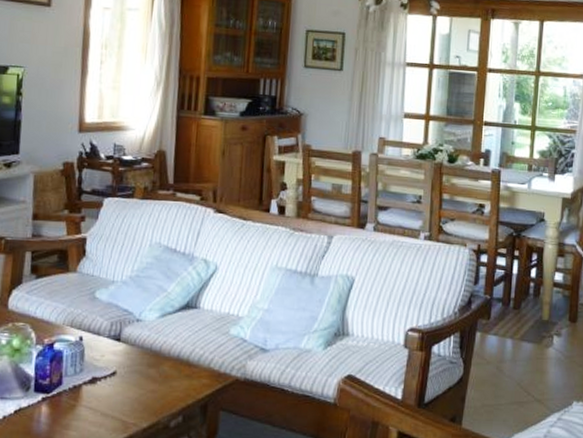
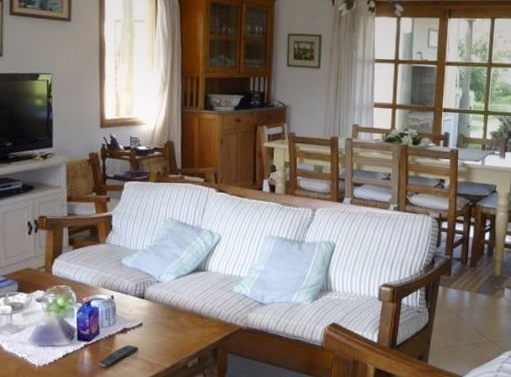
remote control: none [60,398,110,426] -> present [99,344,138,367]

